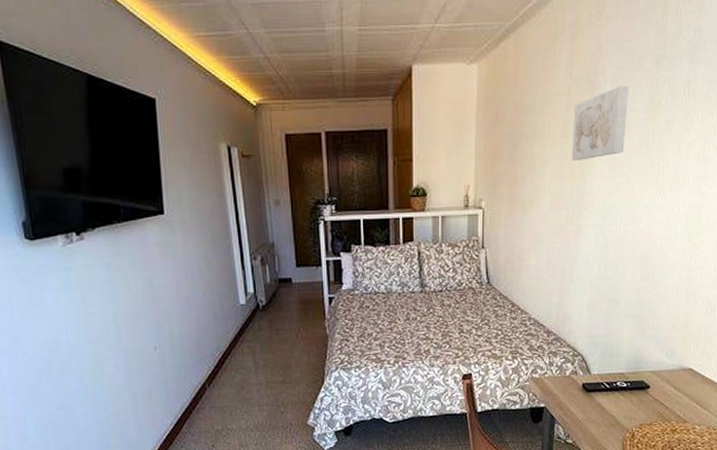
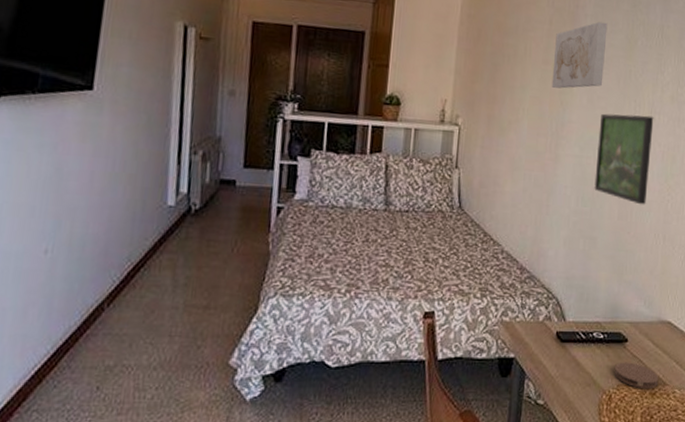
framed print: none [616,177,678,265] -> present [594,113,654,205]
coaster: none [636,405,680,427] -> present [614,362,659,390]

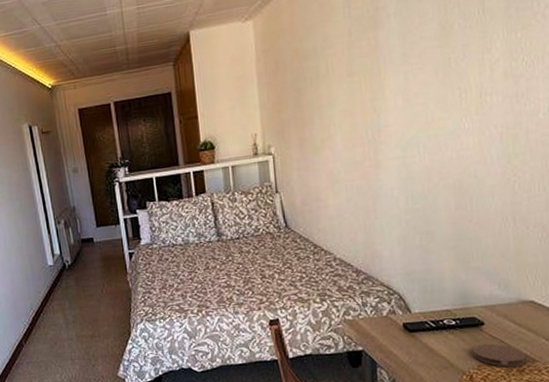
wall art: present [551,21,608,89] -> none [358,16,418,97]
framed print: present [594,113,654,205] -> none [420,99,487,192]

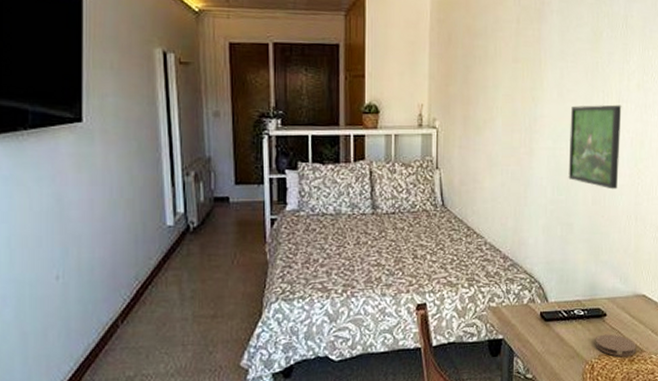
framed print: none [420,99,487,192] -> present [568,104,622,190]

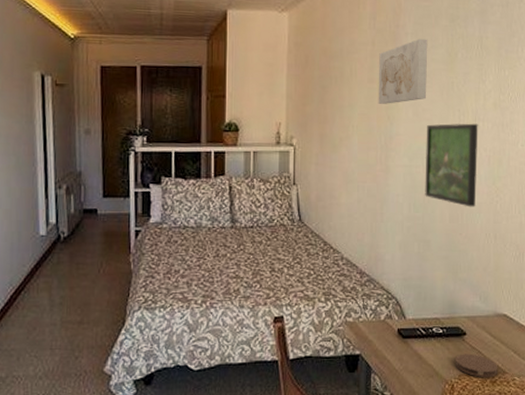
wall art: none [522,16,573,85] -> present [378,38,428,104]

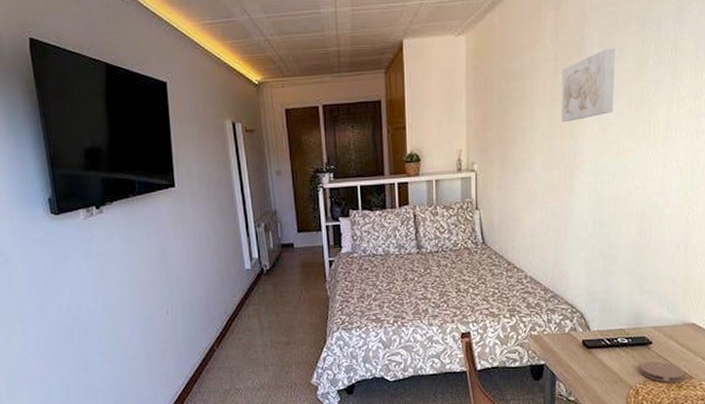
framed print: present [425,123,478,207] -> none [611,133,670,221]

